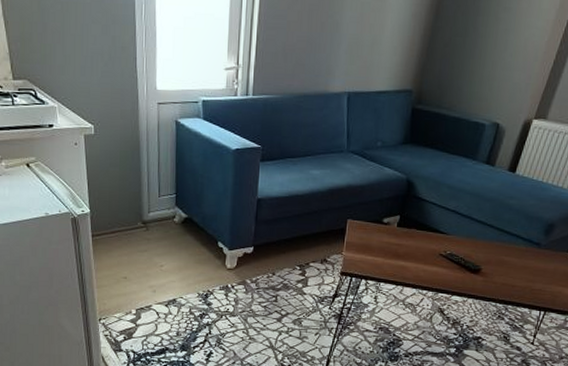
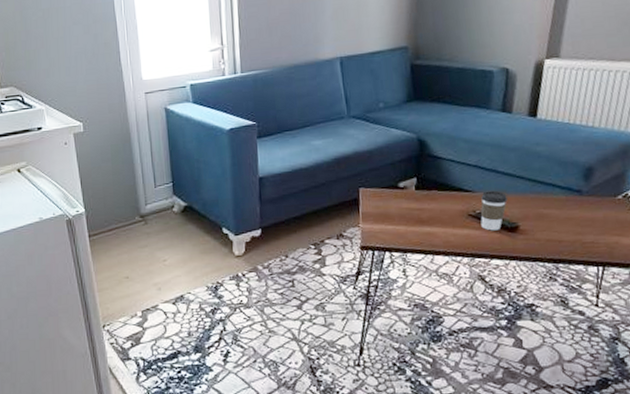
coffee cup: none [449,235,476,271] -> present [480,190,508,231]

